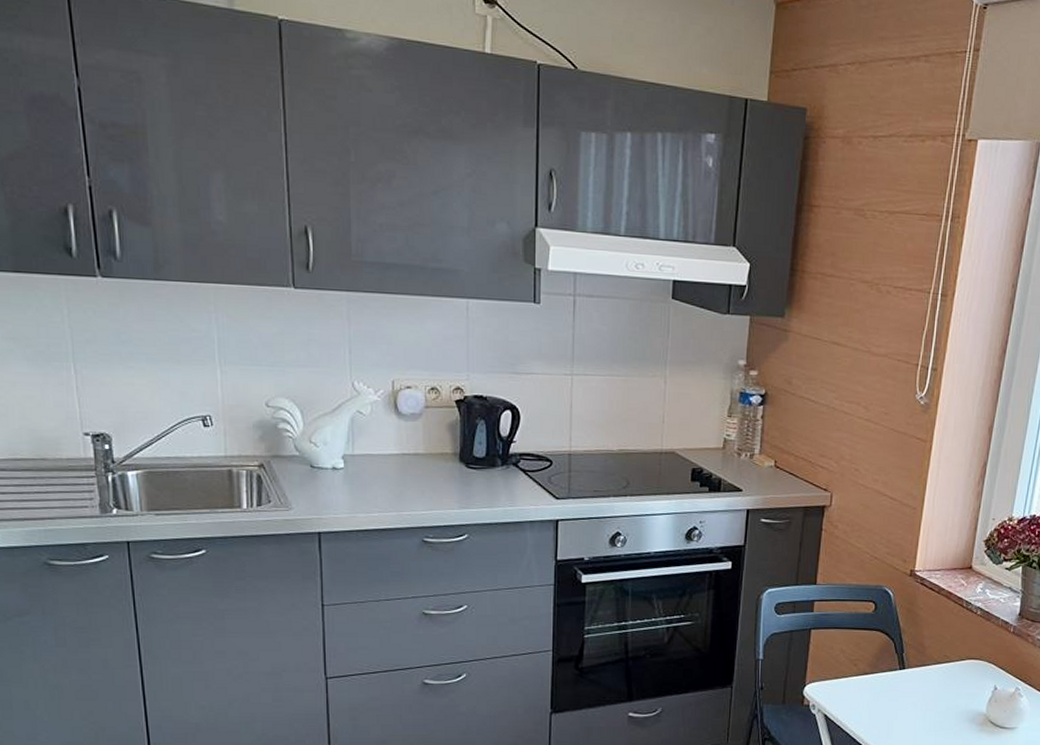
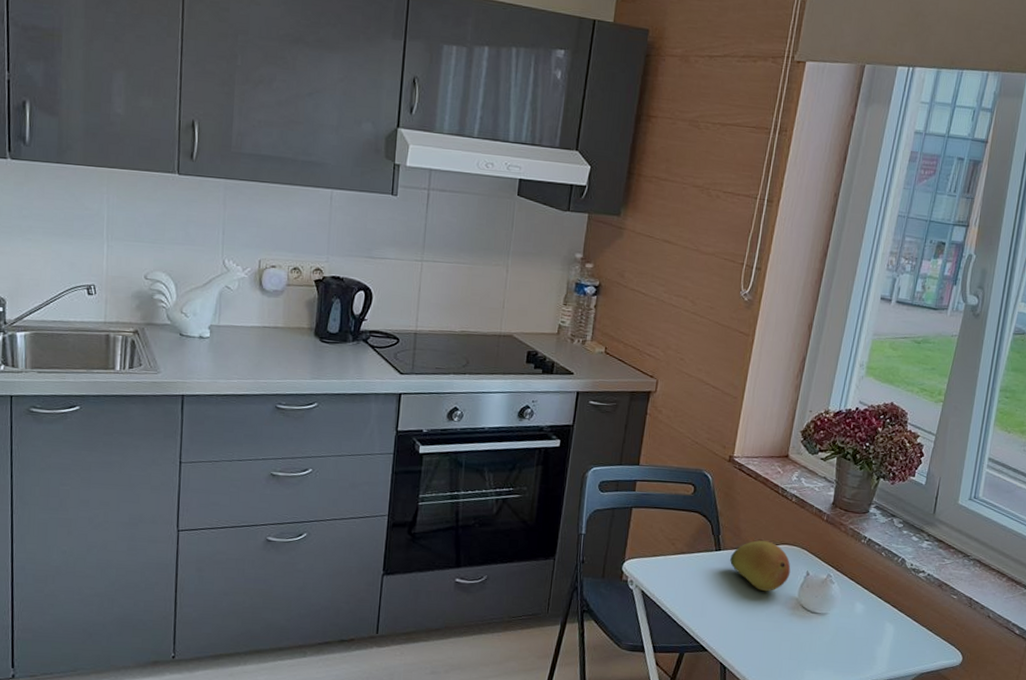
fruit: none [915,656,978,709] -> present [730,540,791,592]

